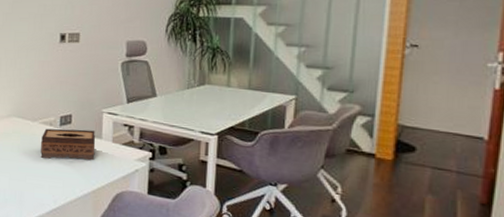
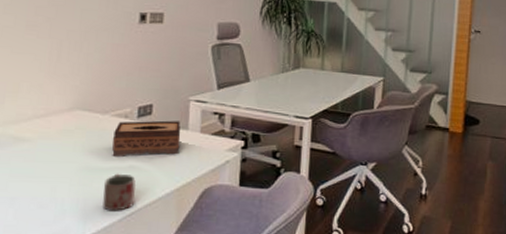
mug: none [34,172,60,205] -> present [102,173,137,211]

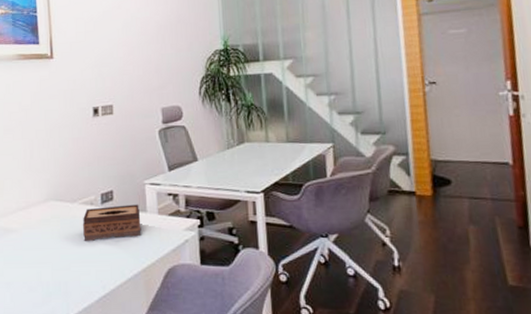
mug: present [102,173,137,211] -> none [80,257,108,293]

